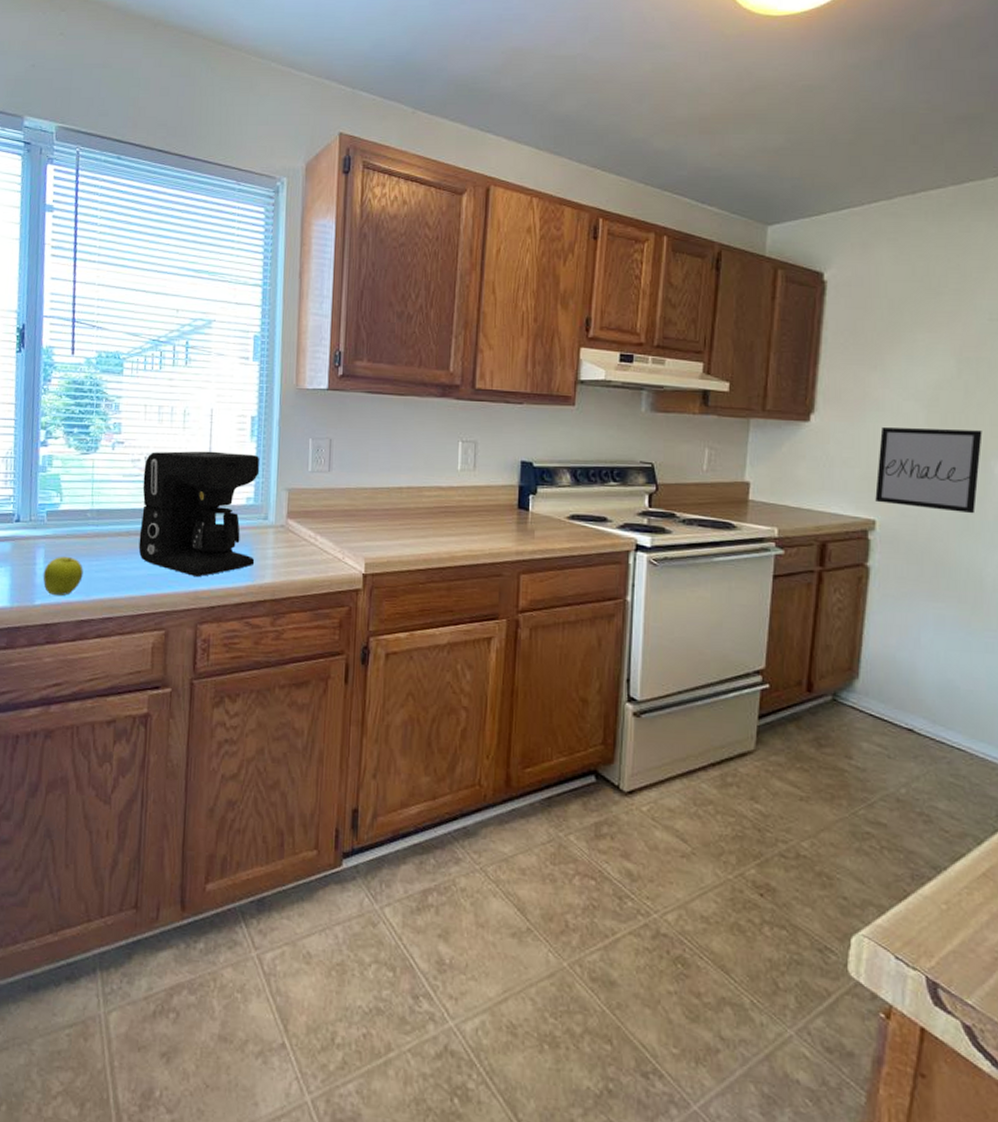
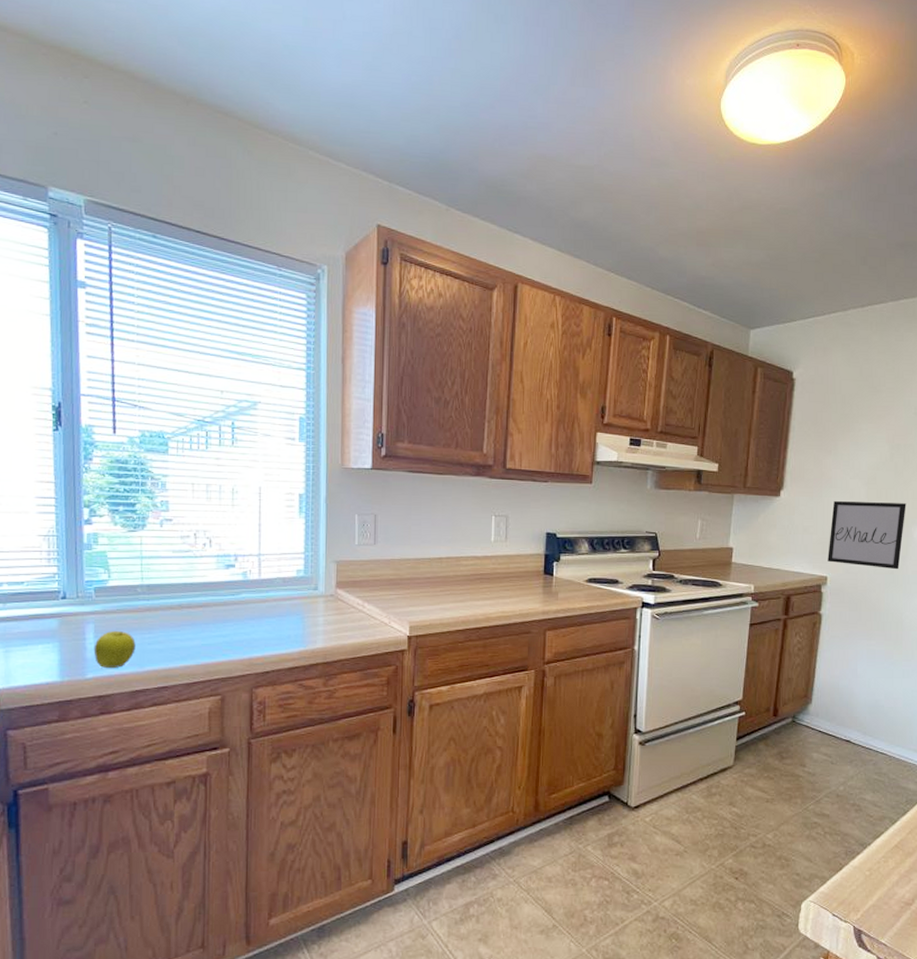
coffee maker: present [138,451,260,578] -> none [191,527,309,646]

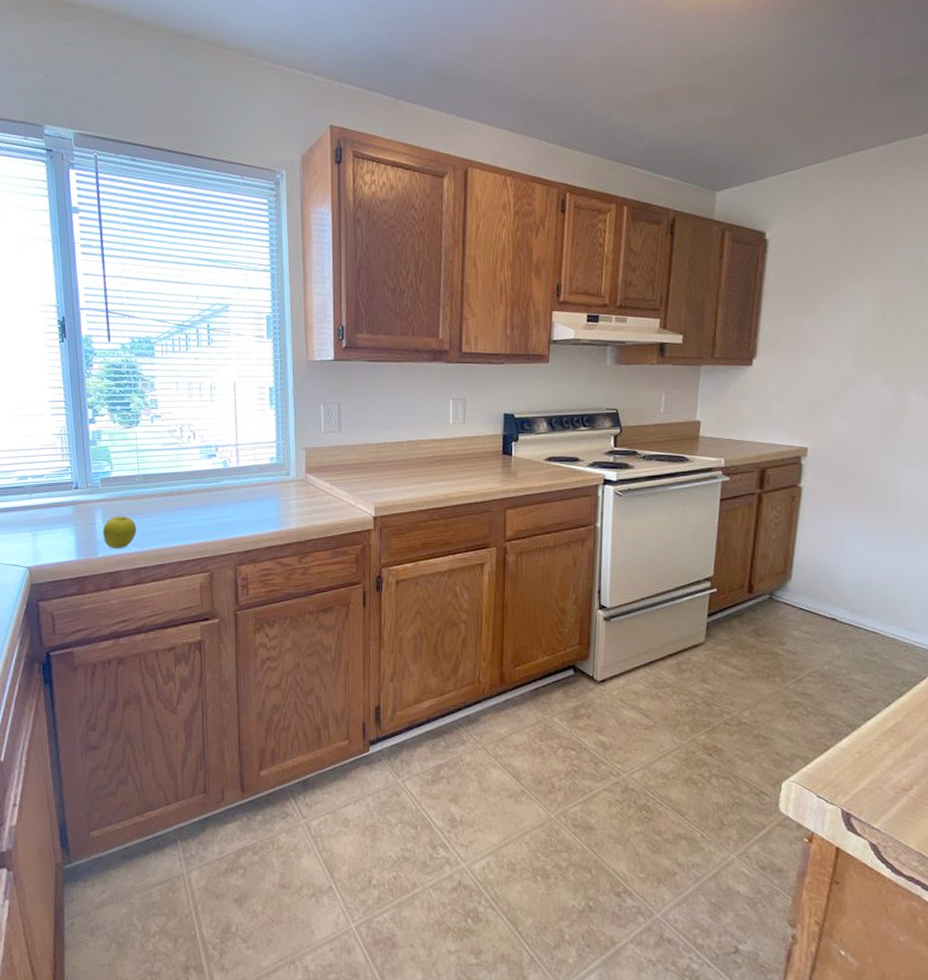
wall art: present [828,501,906,570] -> none [808,365,901,438]

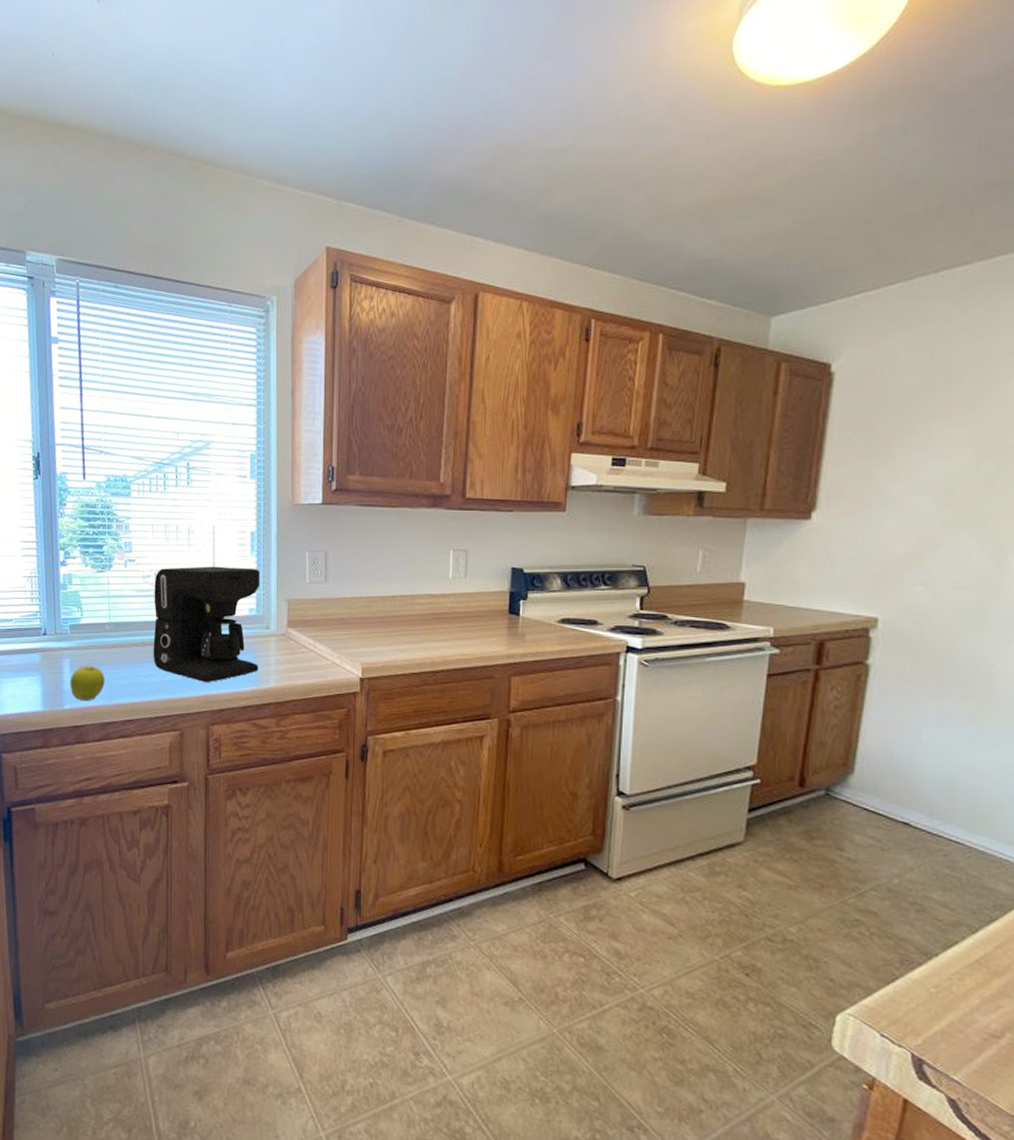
coffee maker: none [180,419,281,527] -> present [153,566,261,683]

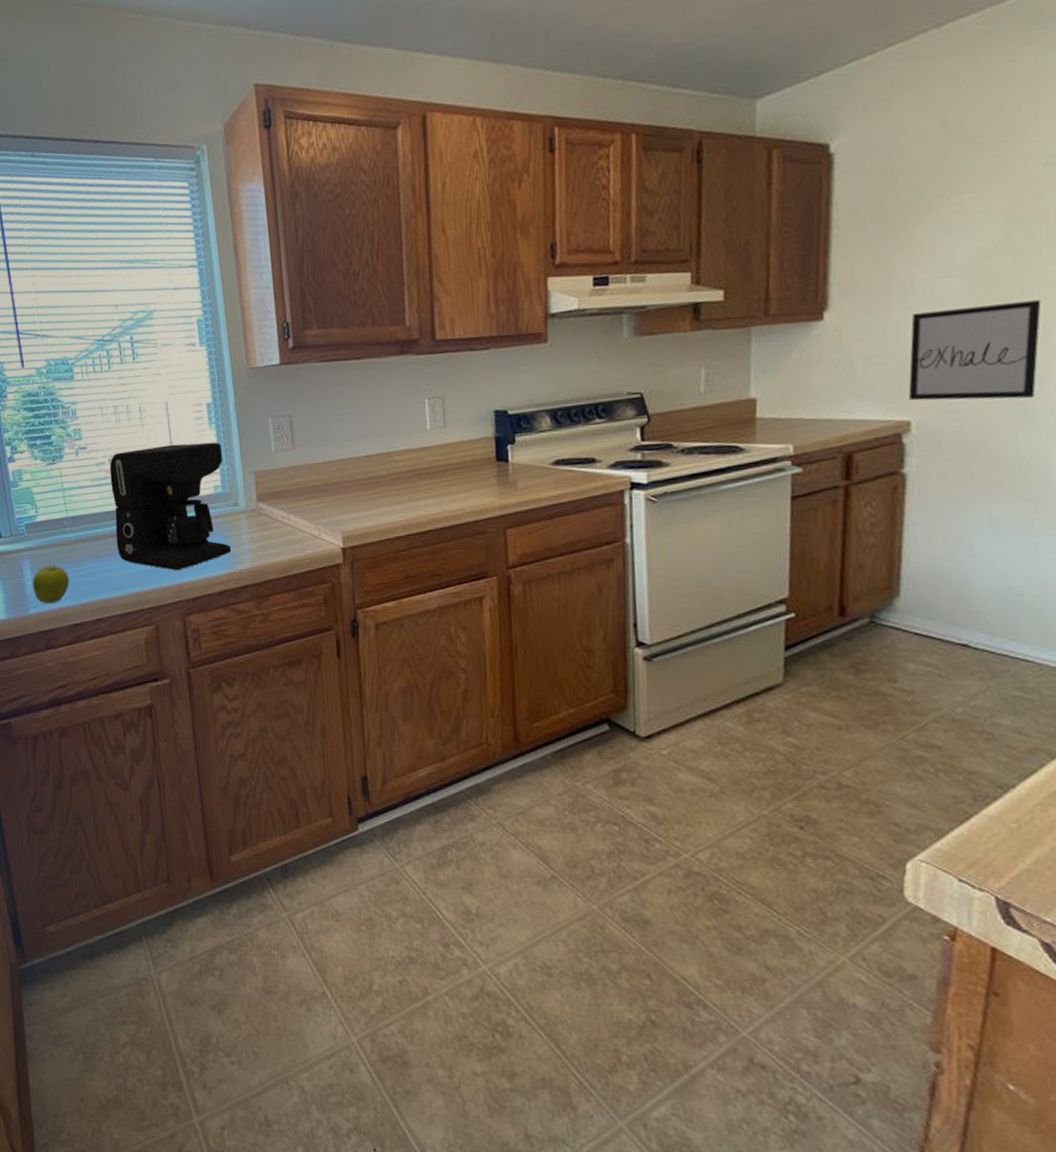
wall art: none [879,523,1000,610] -> present [908,300,1041,401]

